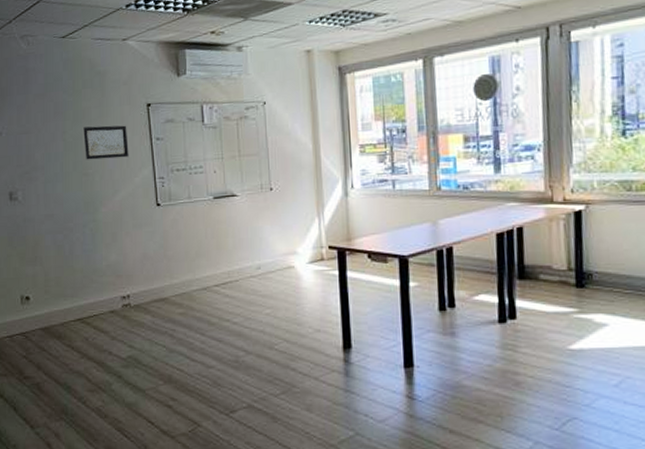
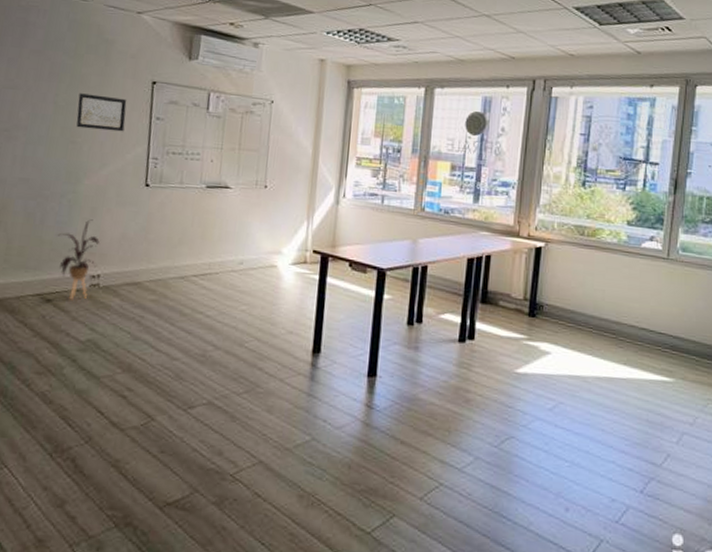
house plant: none [87,244,126,321] -> present [58,219,100,300]

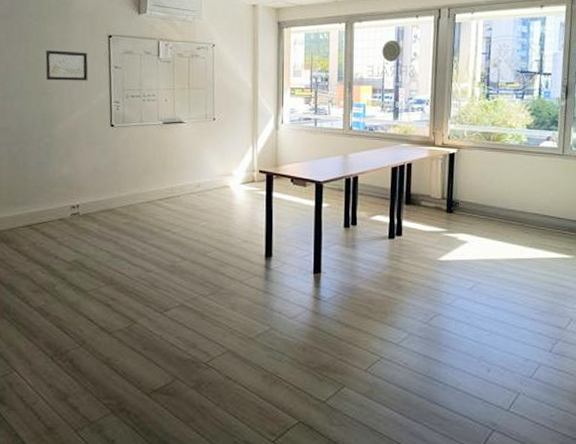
house plant: present [58,219,100,300] -> none [40,158,76,228]

